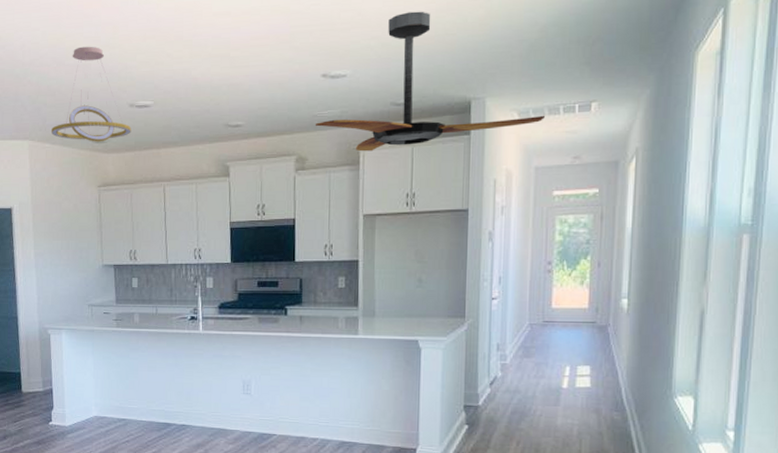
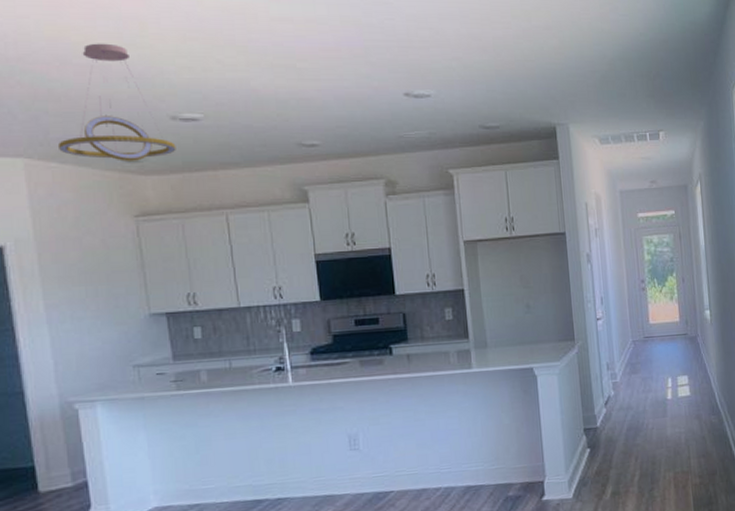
ceiling fan: present [316,11,545,152] -> none [403,35,622,175]

